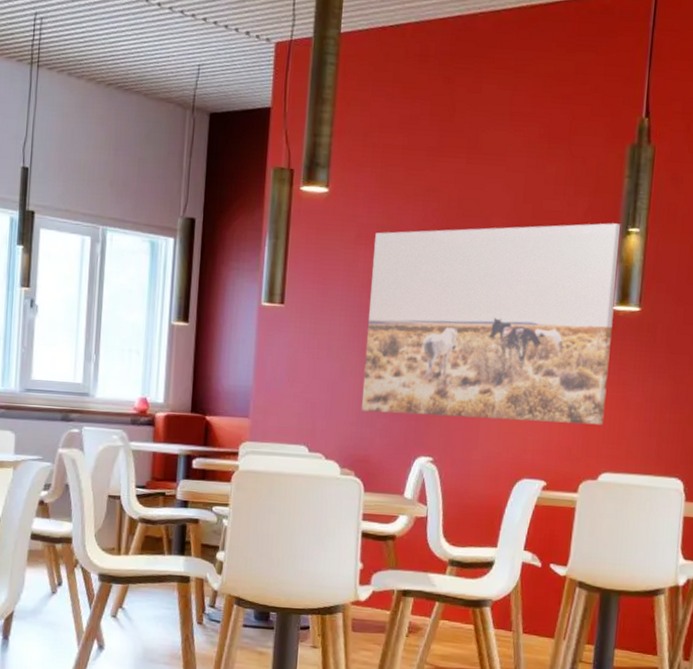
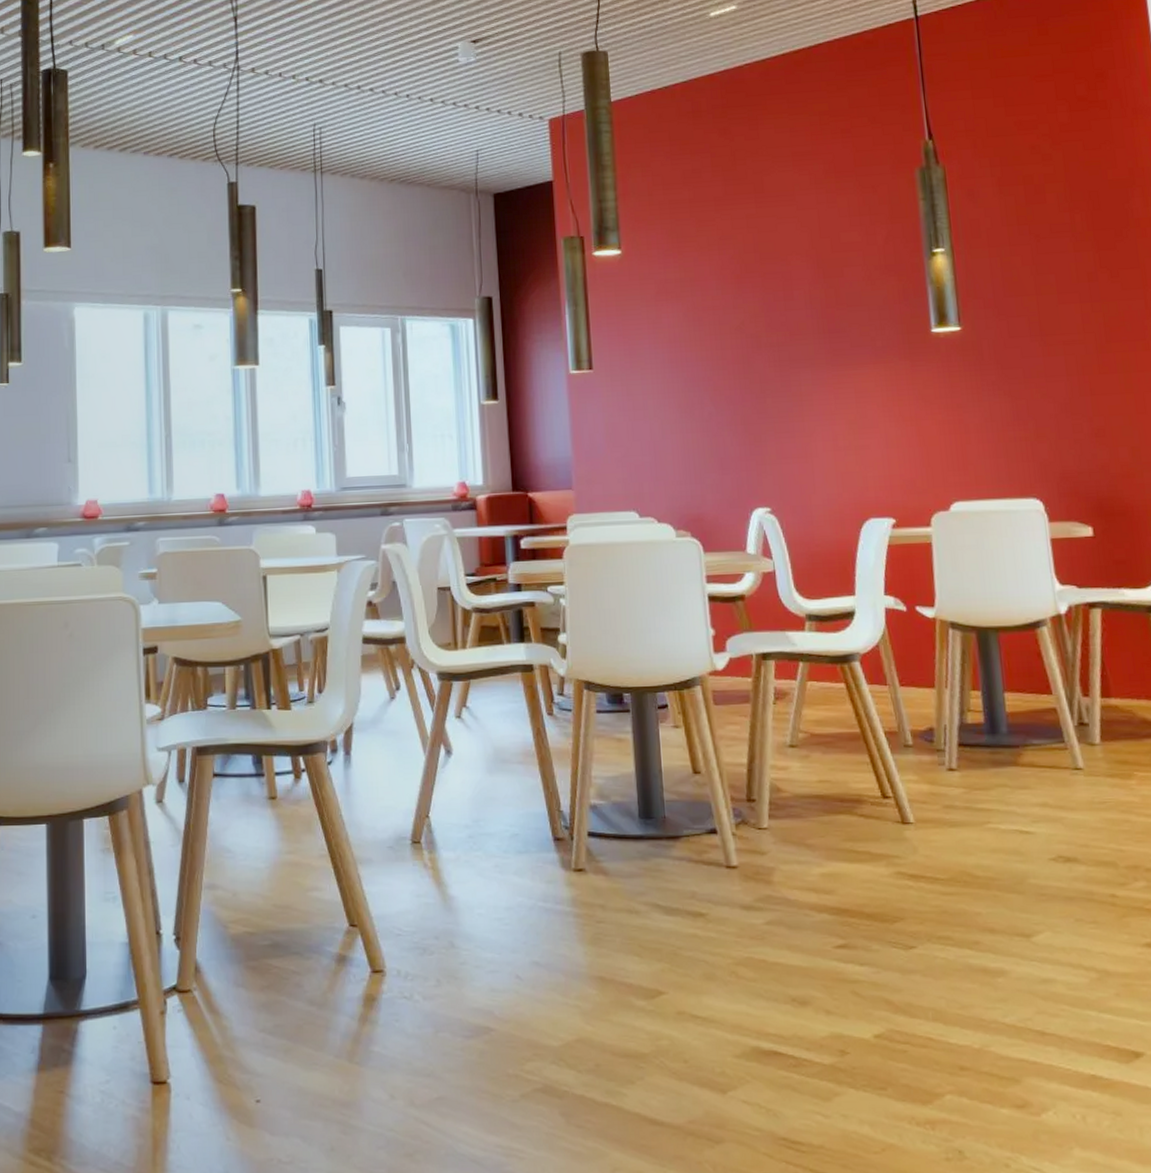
wall art: present [361,223,621,425] -> none [675,246,945,468]

